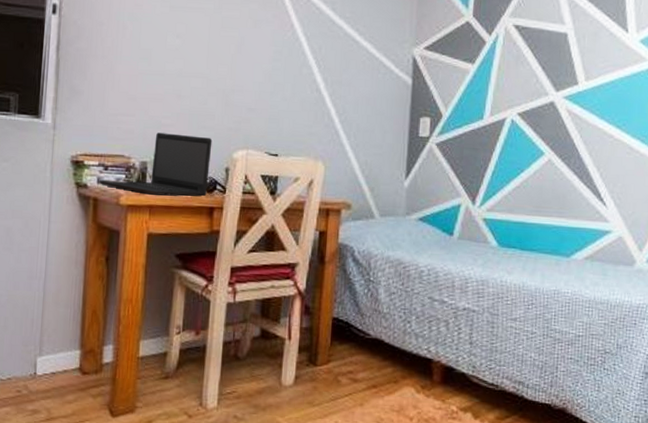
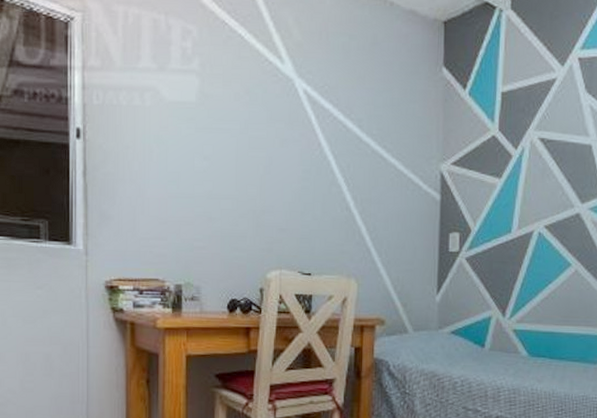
laptop: present [100,132,213,197] -> none [136,255,246,318]

